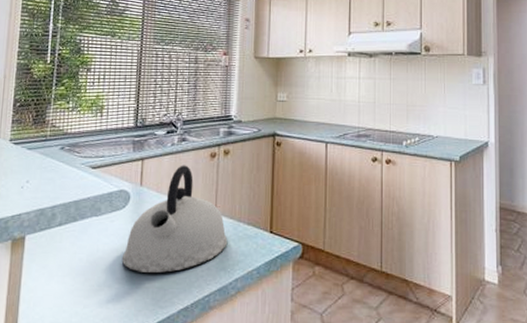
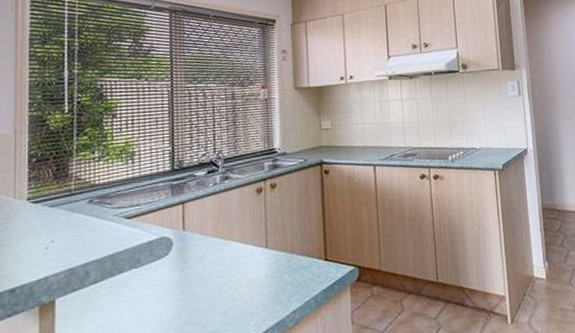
kettle: present [121,165,228,273] -> none [168,203,282,319]

